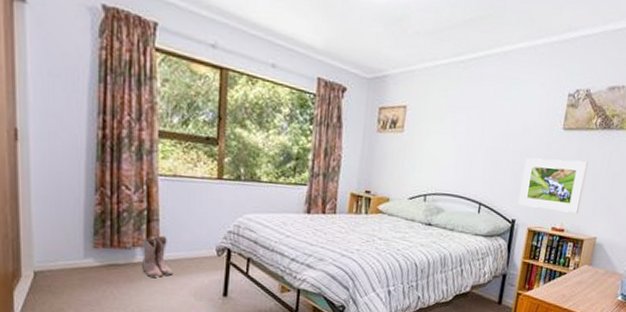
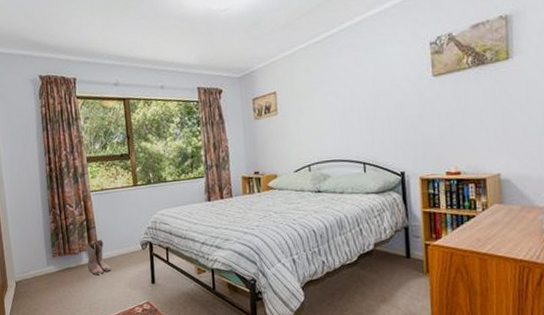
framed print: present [518,158,588,213] -> none [400,101,472,157]

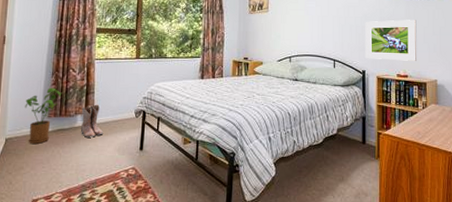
house plant: none [27,226,63,285] -> present [25,87,62,144]
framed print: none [400,101,472,157] -> present [365,20,417,61]

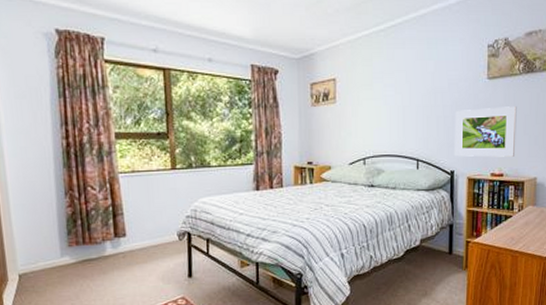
house plant: present [25,87,62,144] -> none [35,210,82,278]
boots: present [80,104,104,138] -> none [110,228,142,267]

